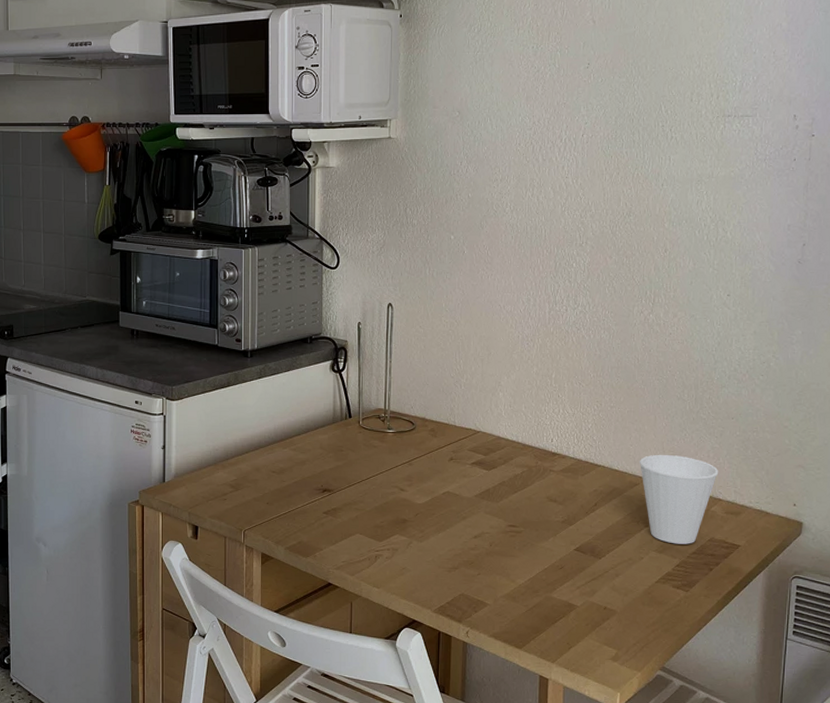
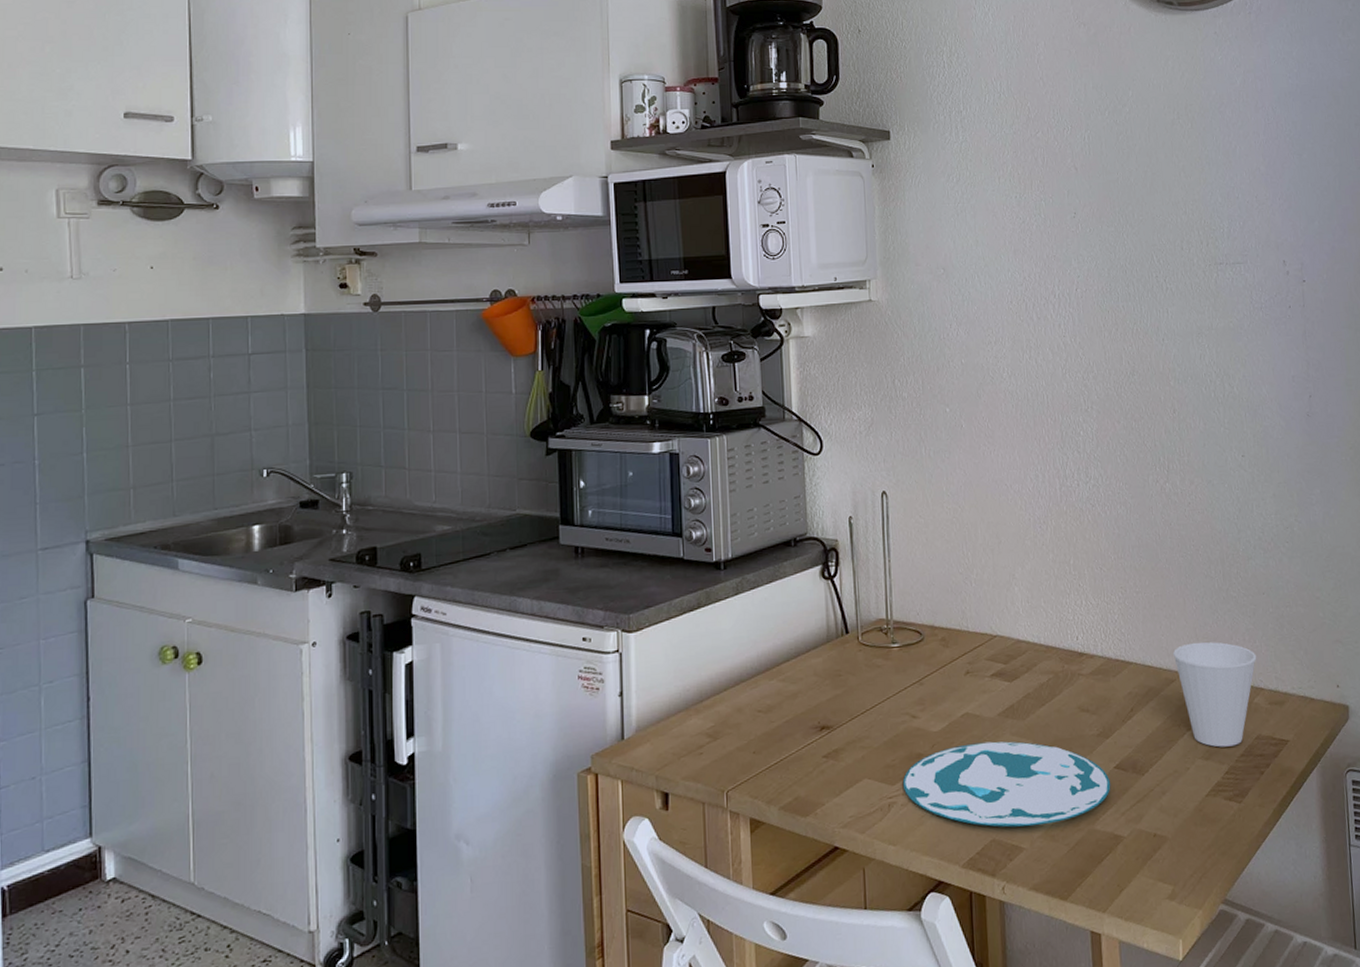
plate: none [389,516,570,588] -> present [903,741,1111,827]

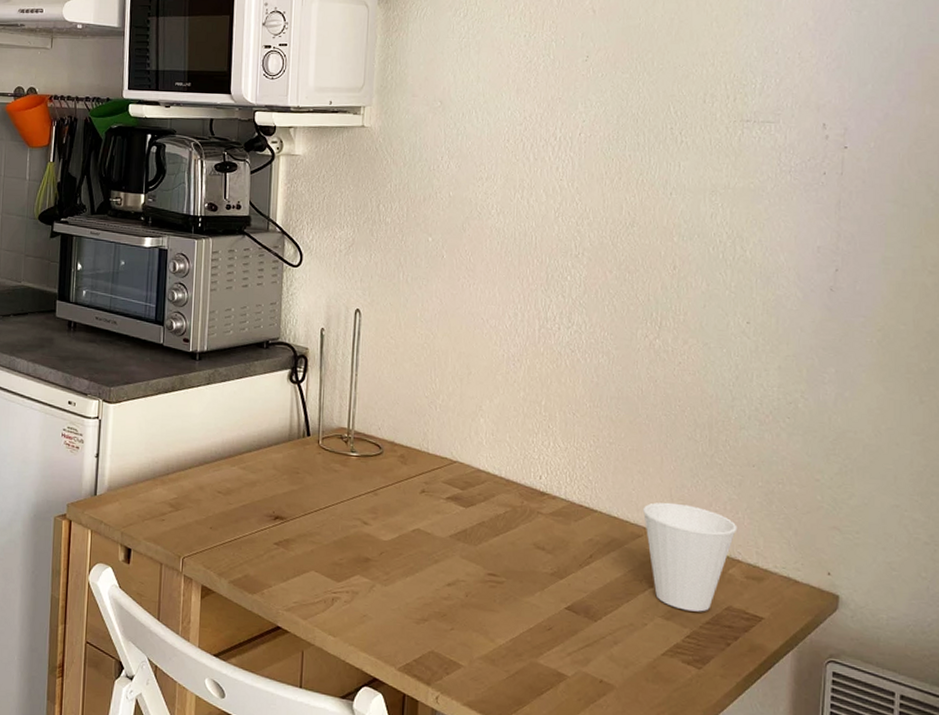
plate: present [903,741,1111,827] -> none [349,557,560,649]

